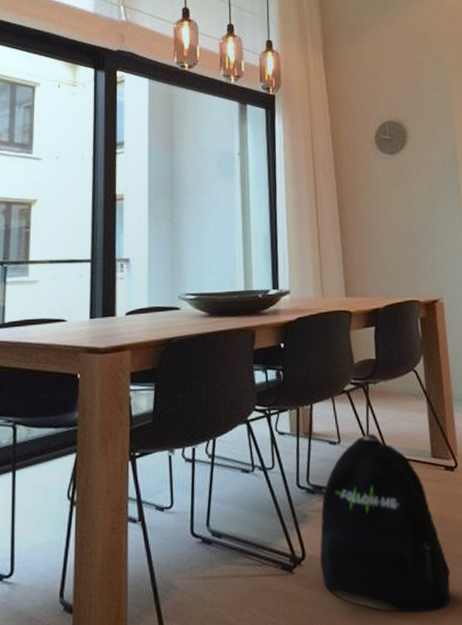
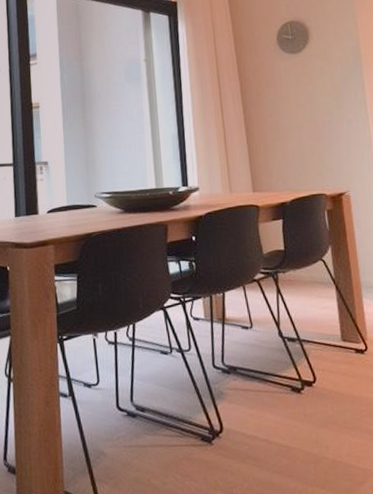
backpack: present [320,434,451,613] -> none [236,319,363,482]

